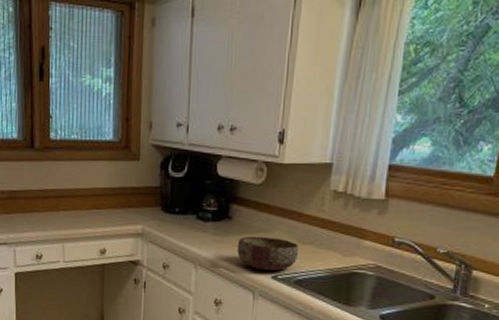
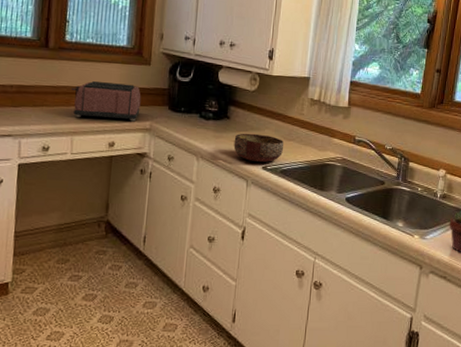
toaster: none [59,183,131,226] -> present [70,81,141,122]

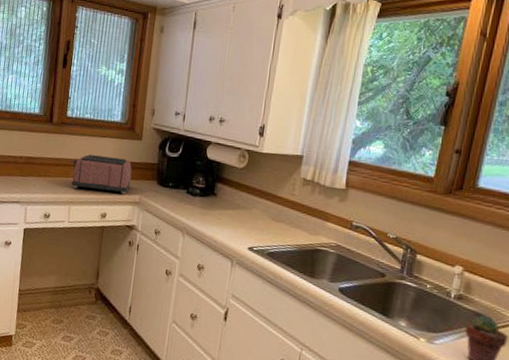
bowl: present [233,133,284,163] -> none [219,211,272,243]

